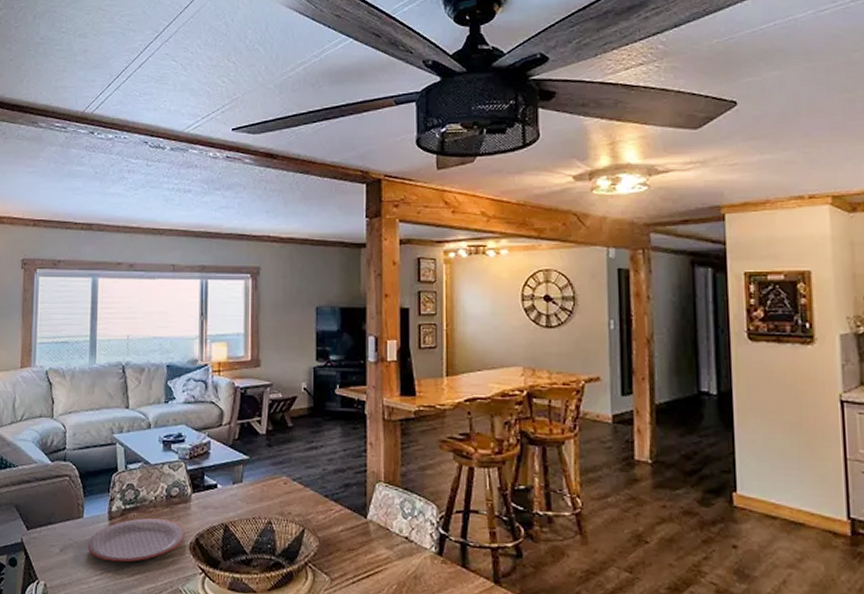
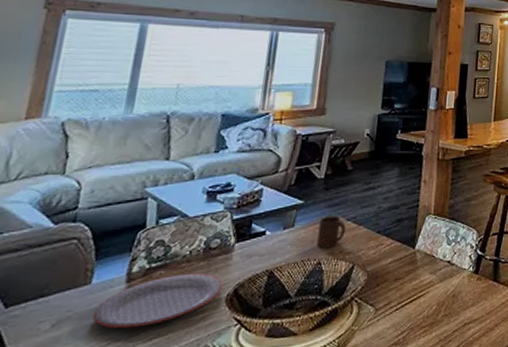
cup: none [265,474,292,508] -> present [316,215,346,248]

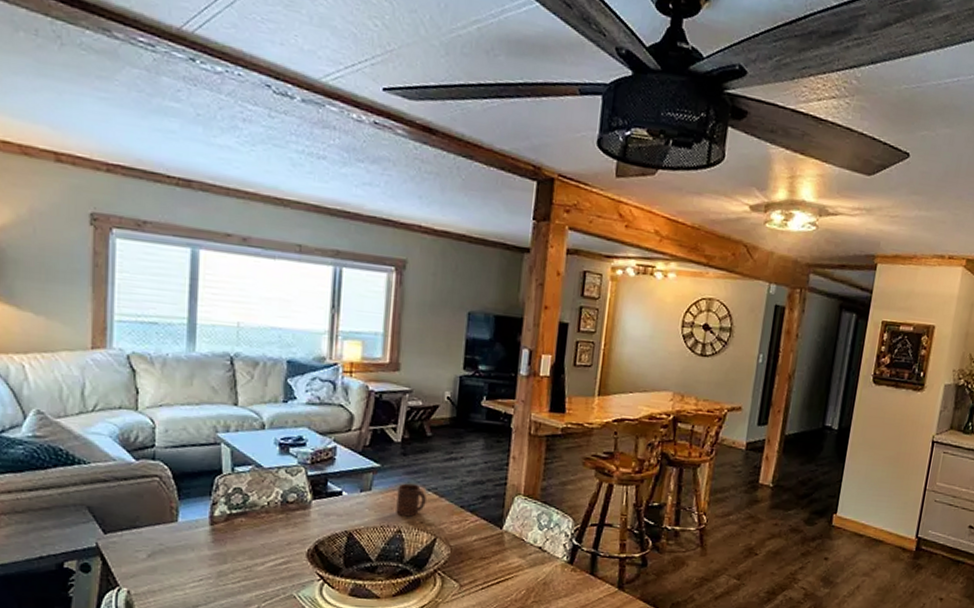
plate: present [92,273,223,329] -> none [183,523,303,569]

